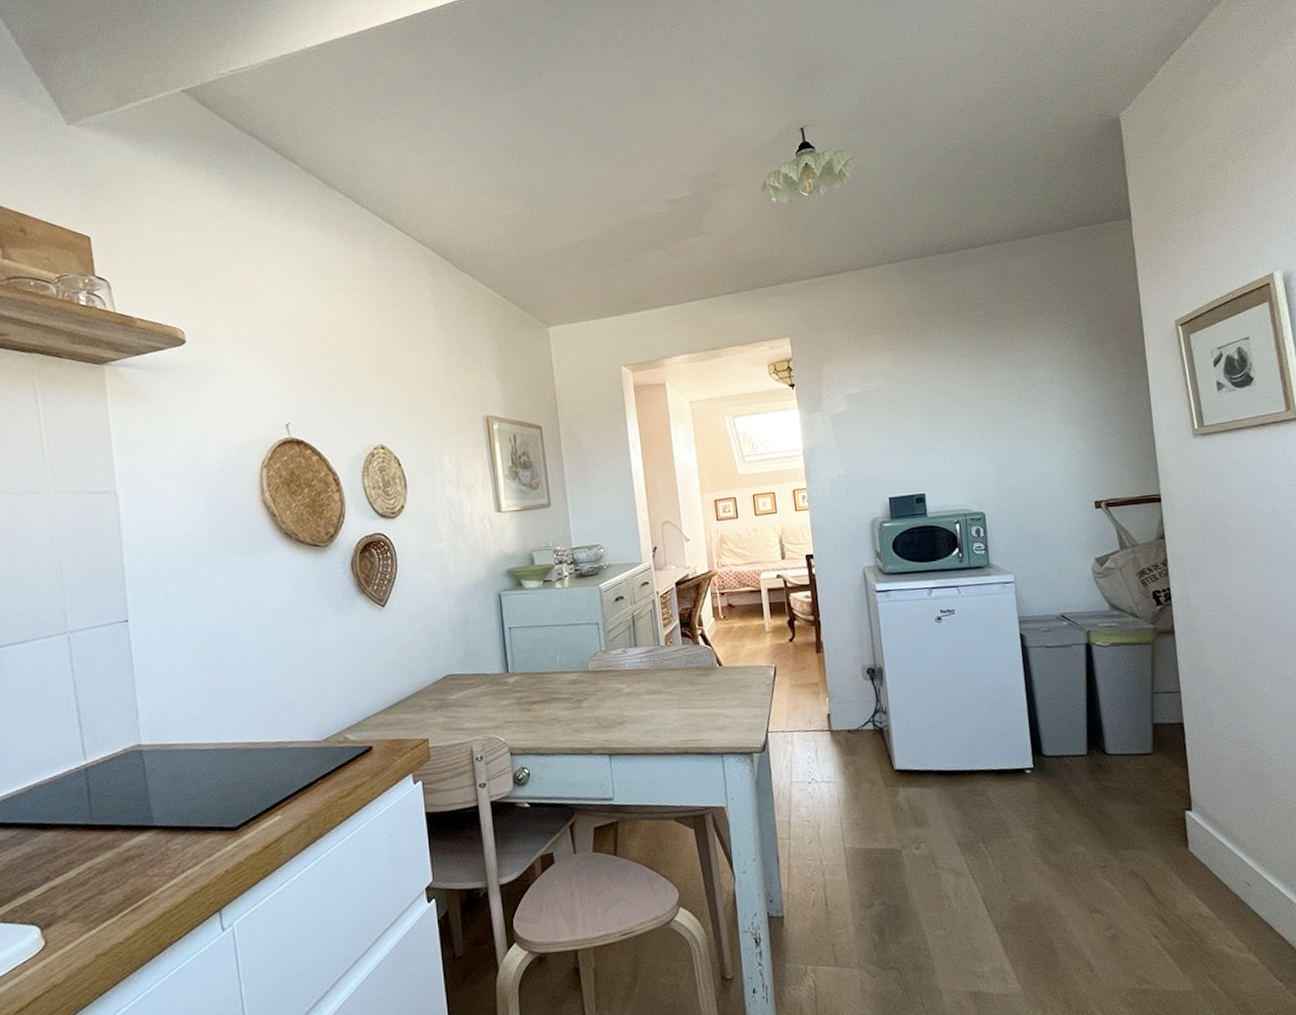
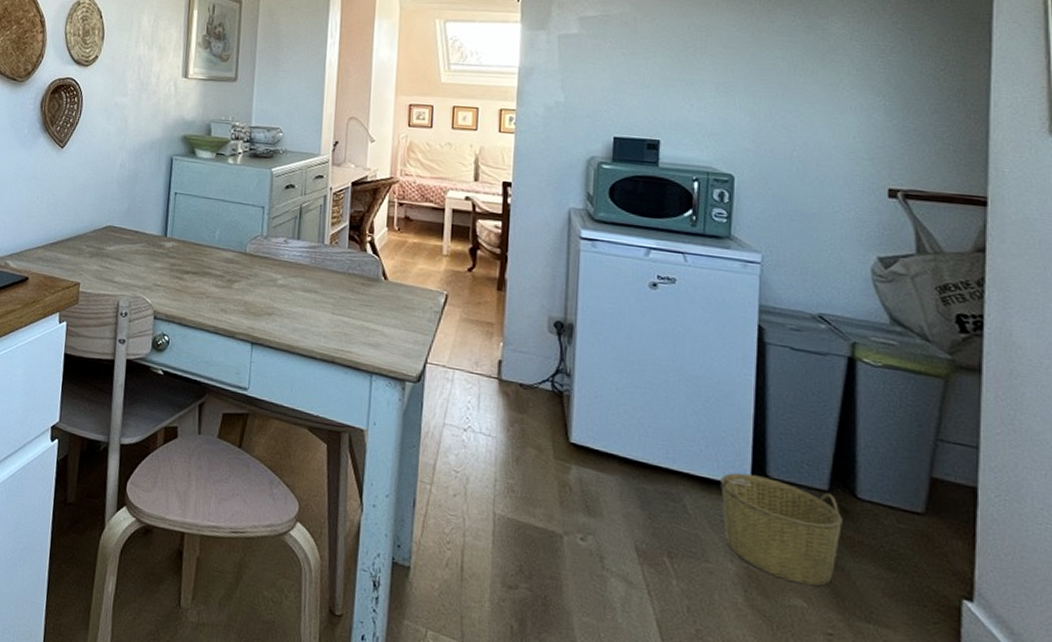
basket: none [1011,756,1100,835] -> present [720,472,842,587]

